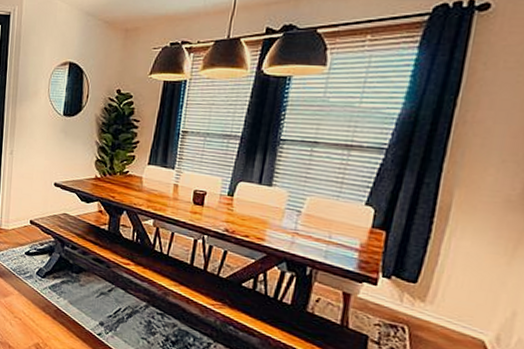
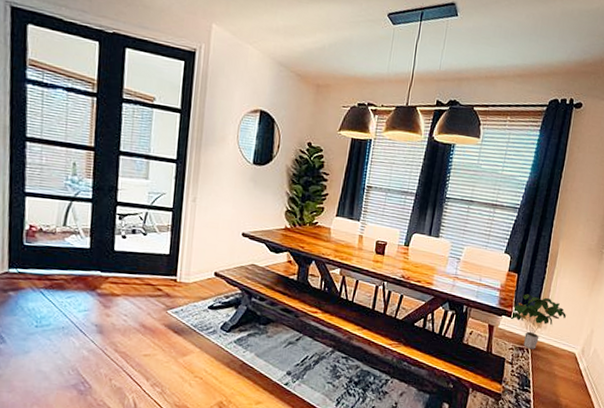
potted plant: none [373,257,467,329] -> present [509,294,566,349]

